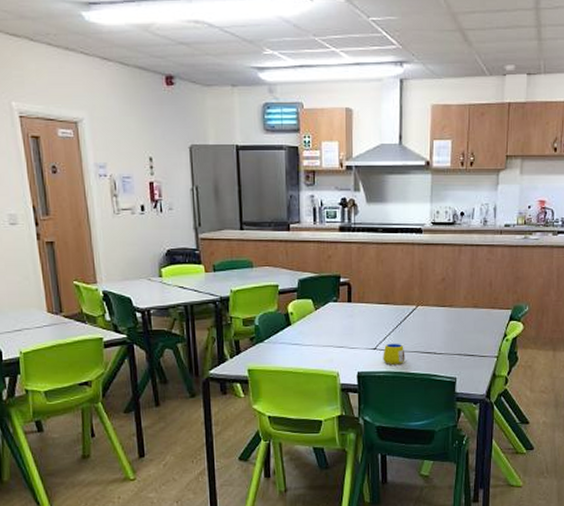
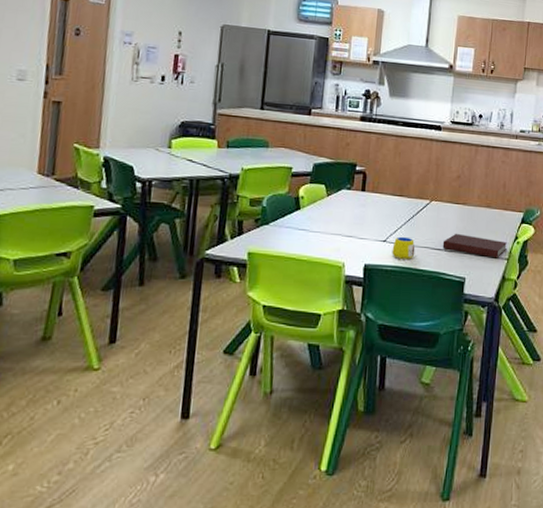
notebook: none [432,335,497,357] -> present [442,233,508,258]

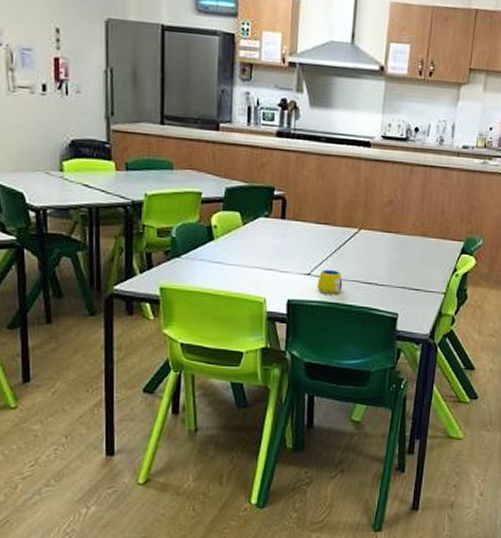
notebook: present [442,233,508,258] -> none [373,265,446,293]

